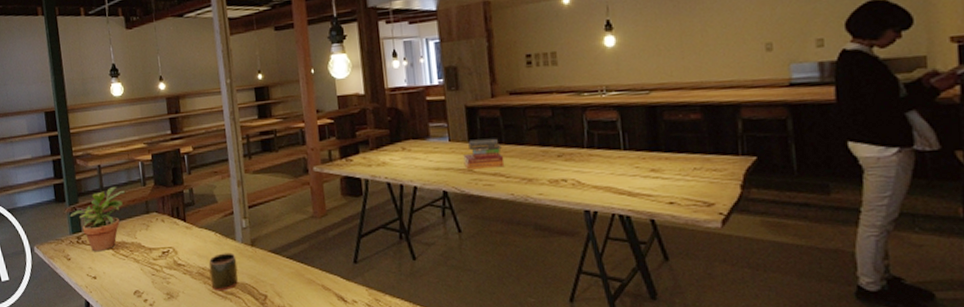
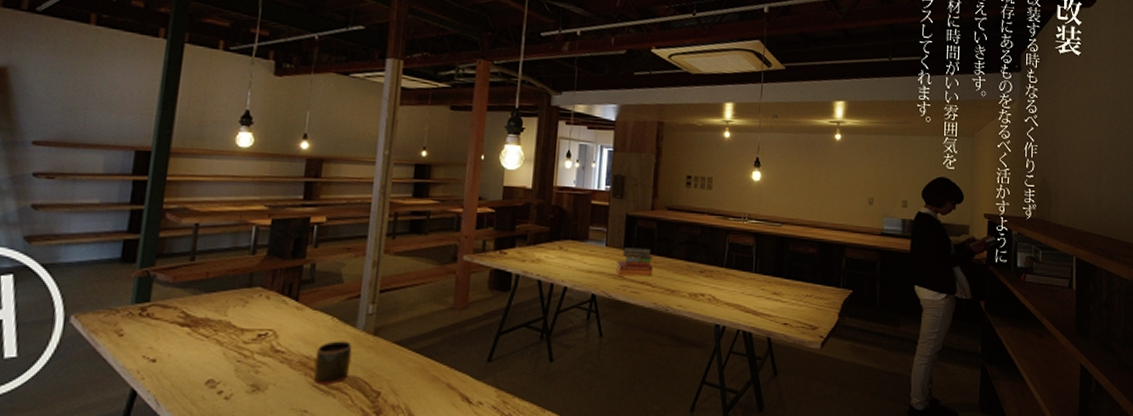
potted plant: present [70,186,126,252] -> none [137,250,226,329]

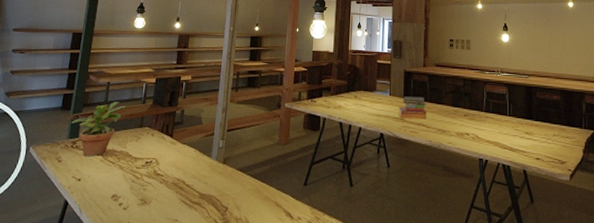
potted plant: none [137,250,226,329] -> present [71,101,127,157]
mug: present [313,341,353,385] -> none [182,167,209,201]

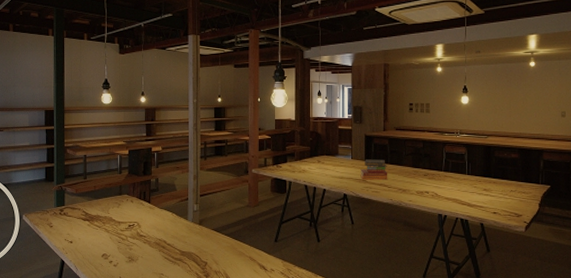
potted plant: present [71,101,127,157] -> none [56,172,105,222]

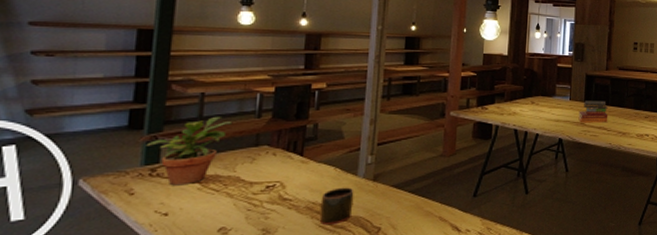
potted plant: none [56,172,105,222] -> present [146,116,233,186]
mug: none [164,229,187,258] -> present [319,187,354,225]

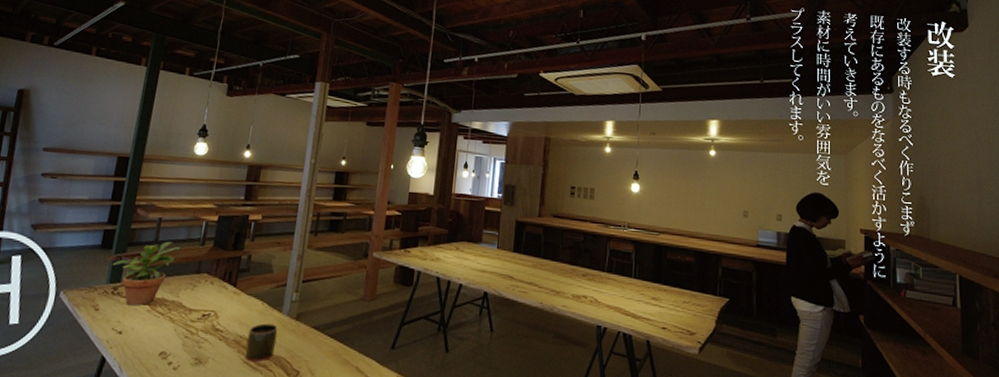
books: present [578,100,608,123] -> none [506,250,540,277]

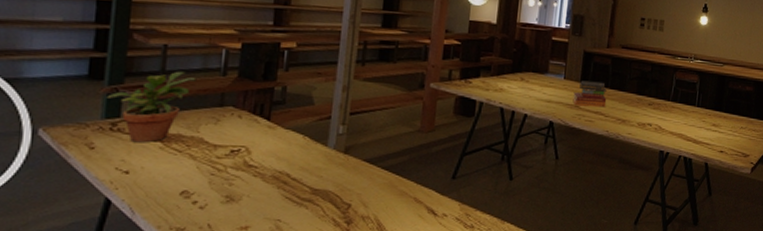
mug: present [244,323,278,362] -> none [286,157,324,197]
books: none [506,250,540,277] -> present [573,80,607,107]

